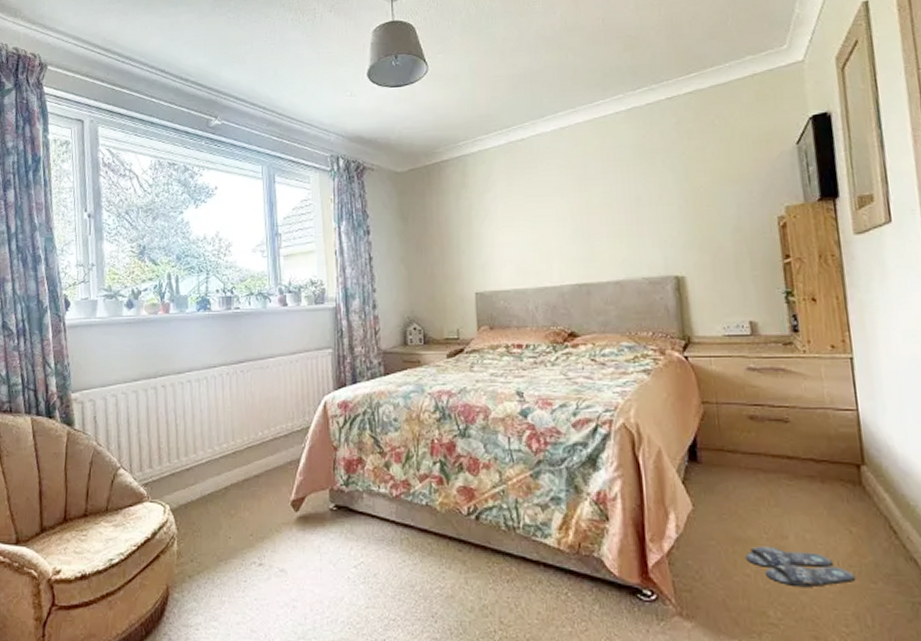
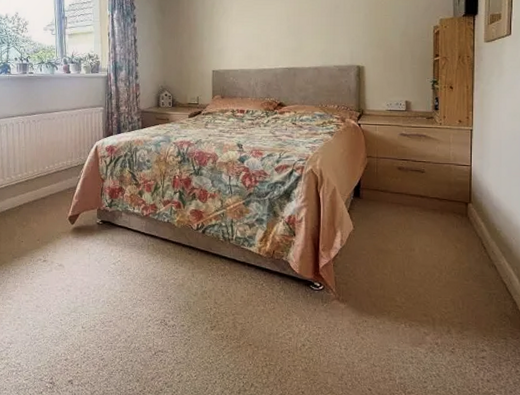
slippers: present [746,546,855,587] -> none [386,255,455,282]

